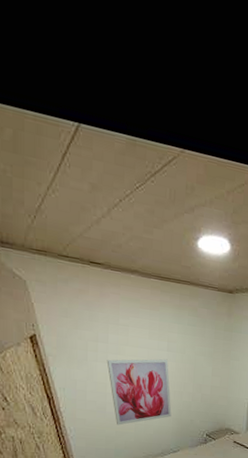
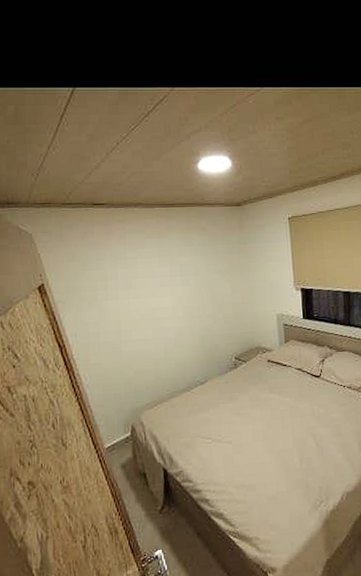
wall art: present [106,359,172,425] -> none [118,284,193,364]

